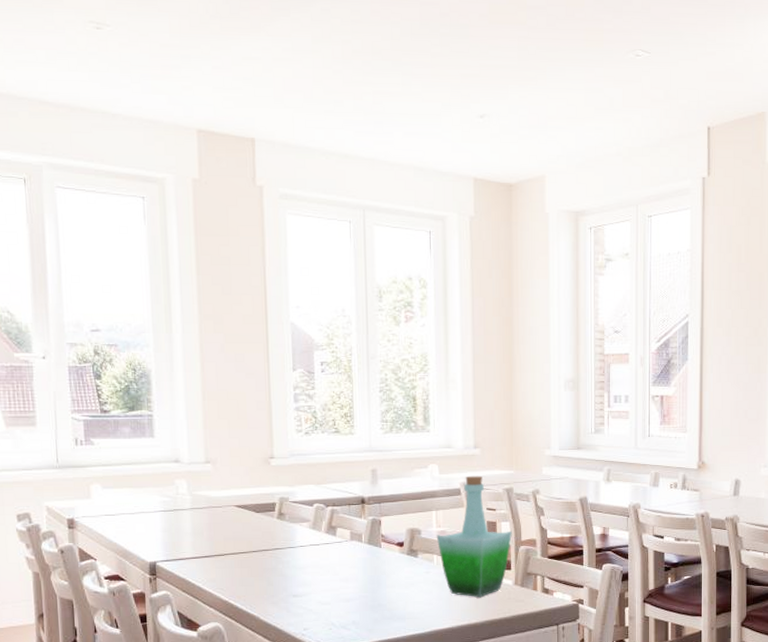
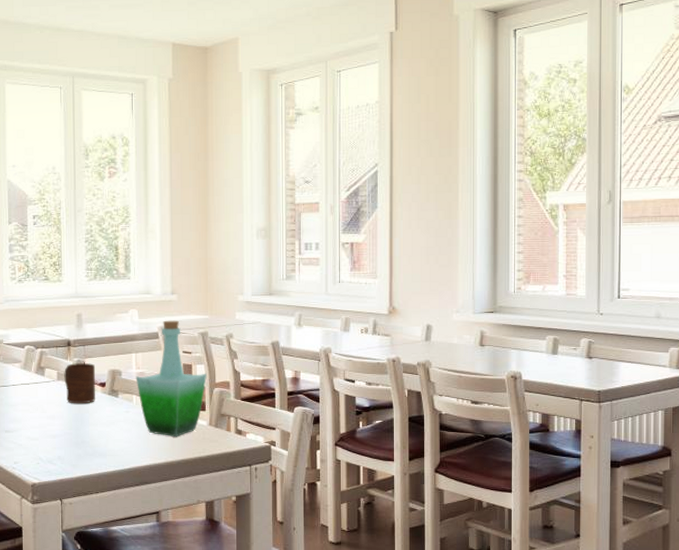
cup: none [358,522,393,565] -> present [64,363,95,404]

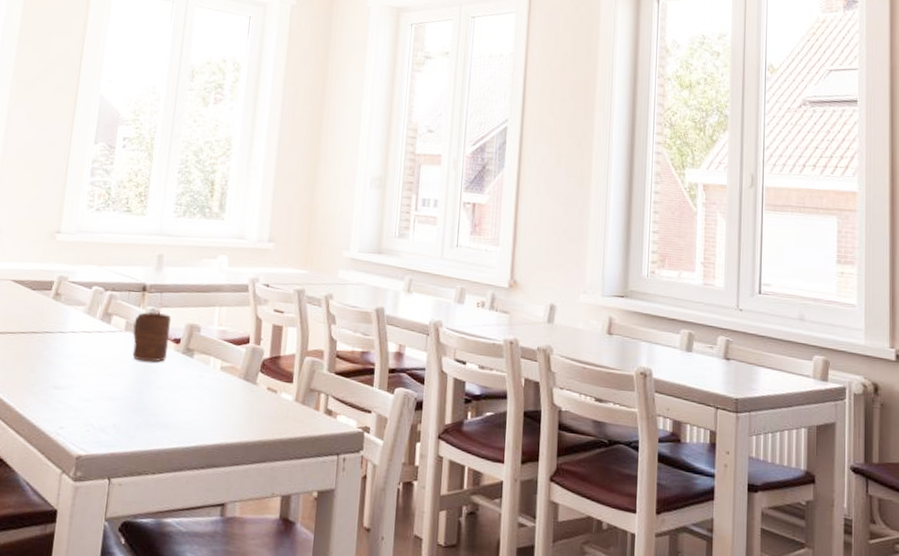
bottle: present [135,320,207,437] -> none [216,271,299,413]

